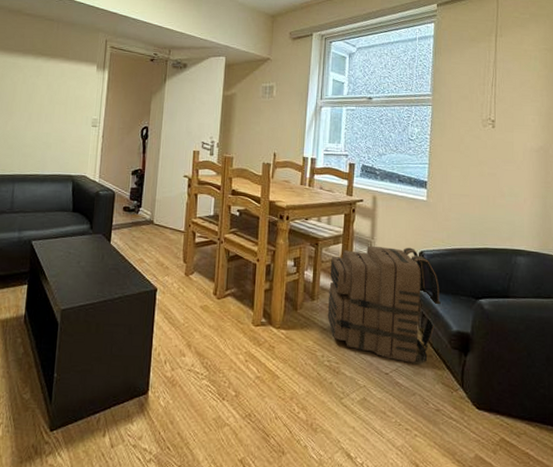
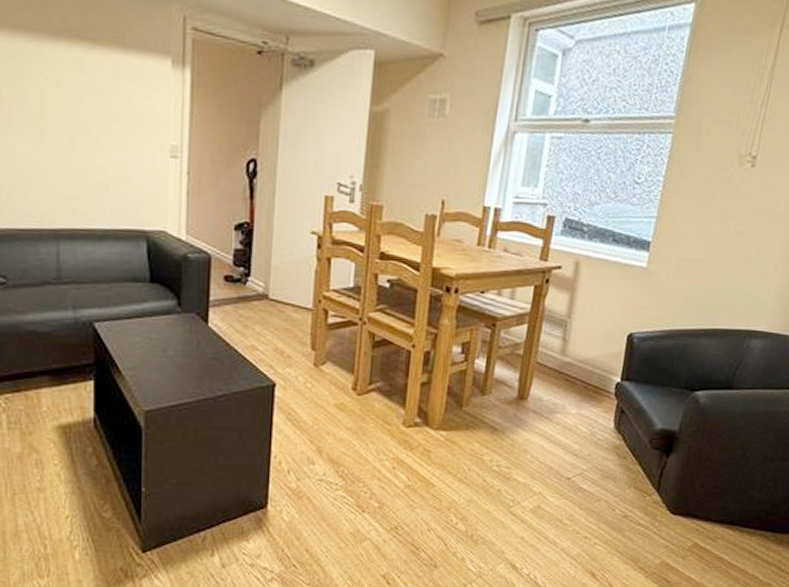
backpack: present [327,246,441,363] -> none [500,327,648,466]

